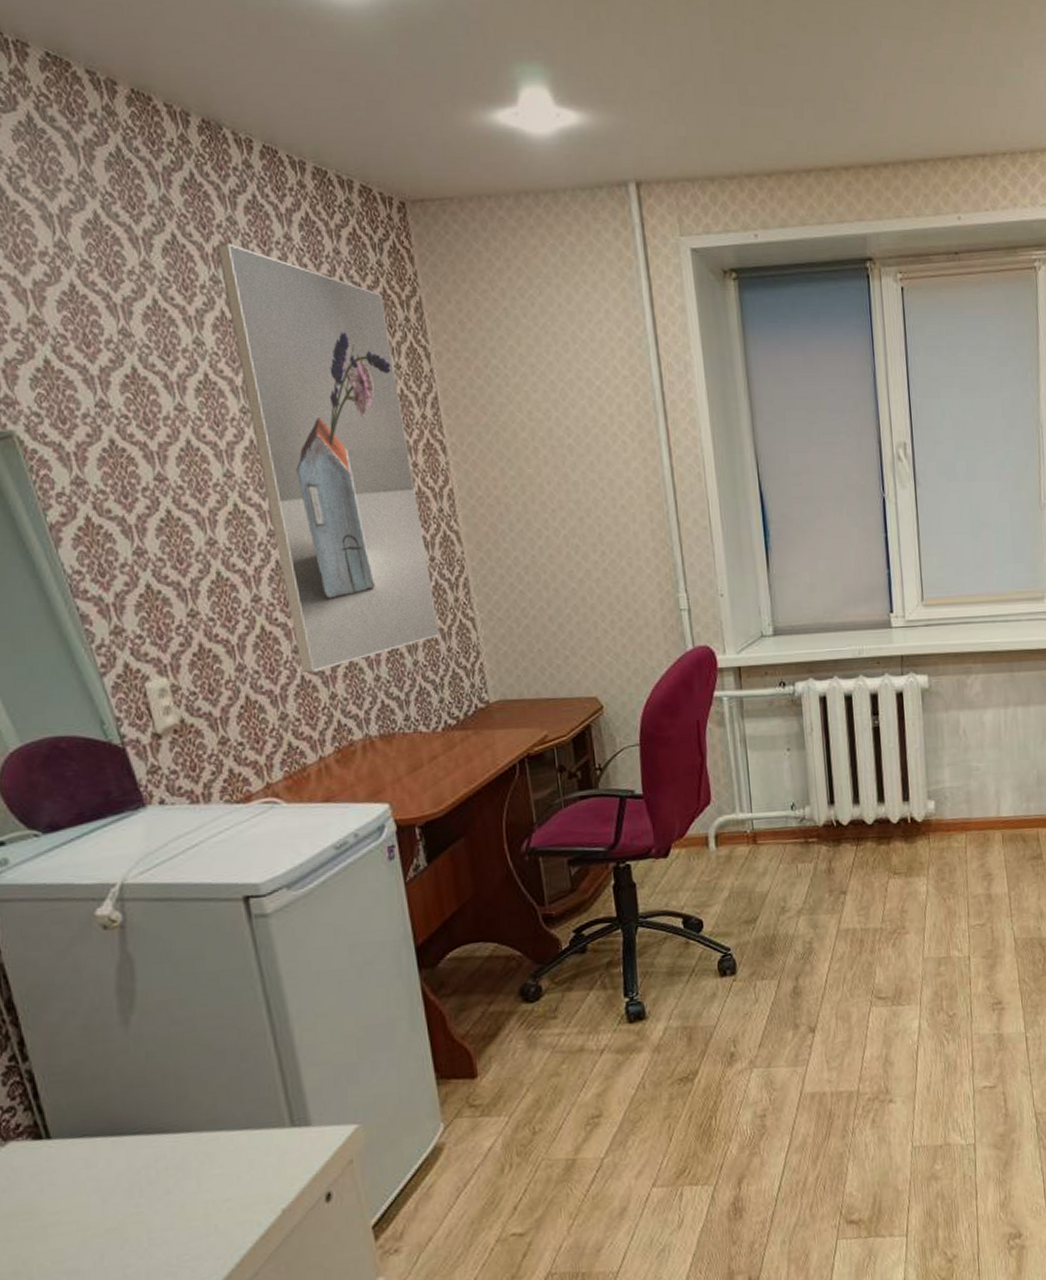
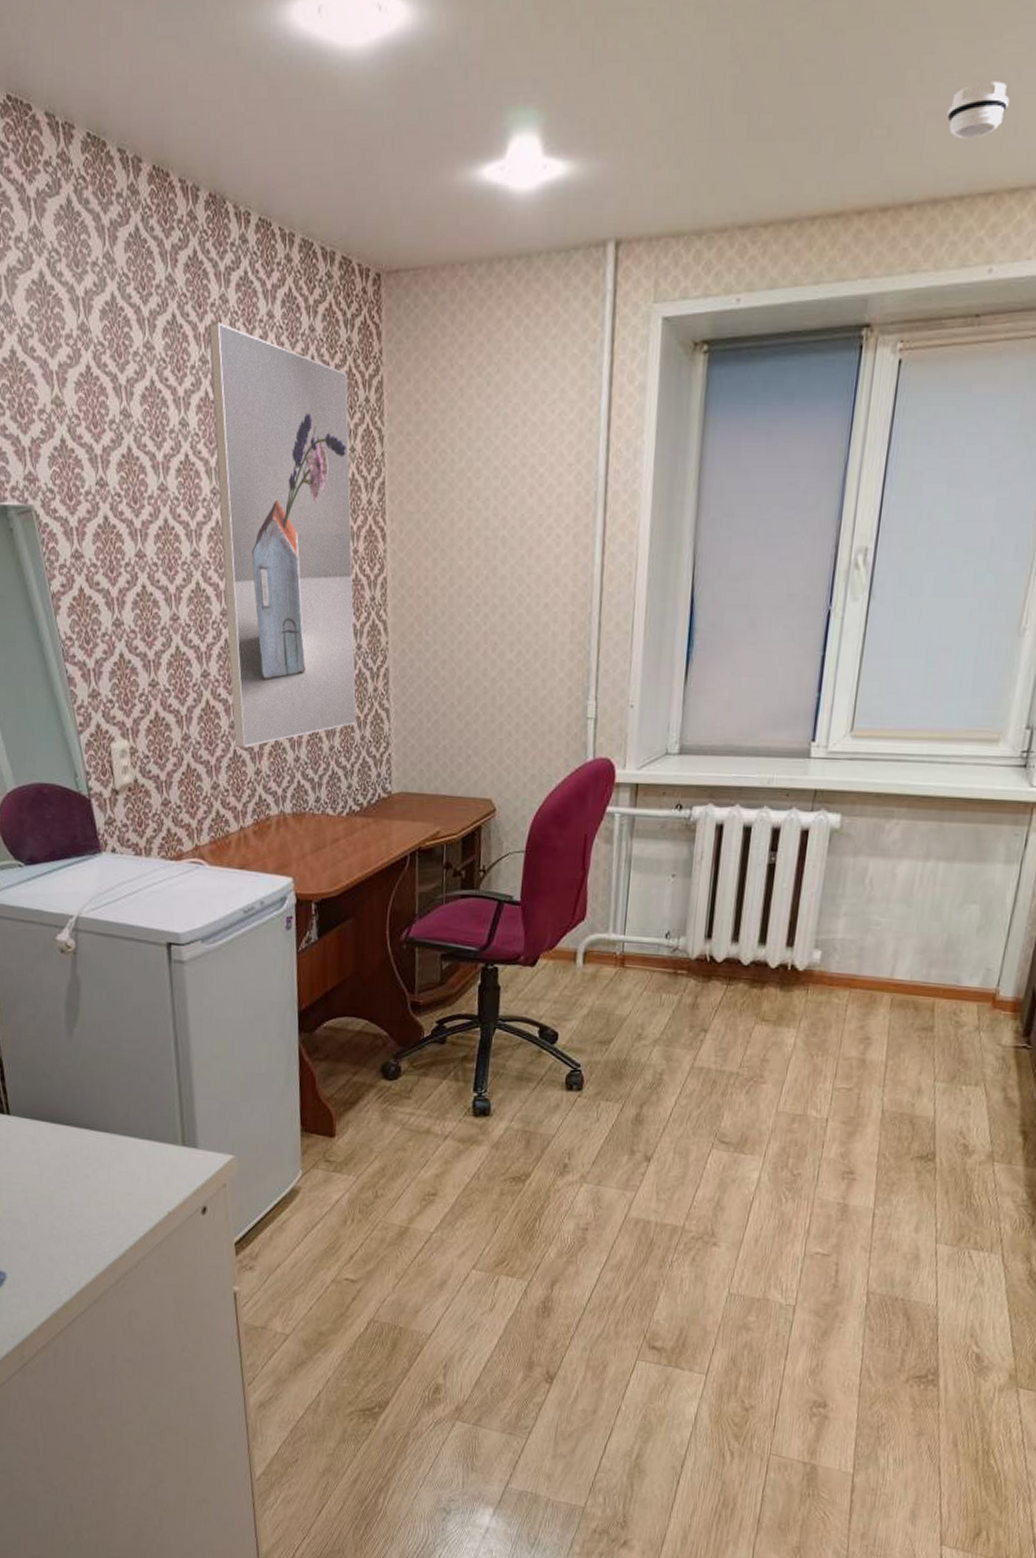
smoke detector: none [901,73,948,116] -> present [947,81,1010,139]

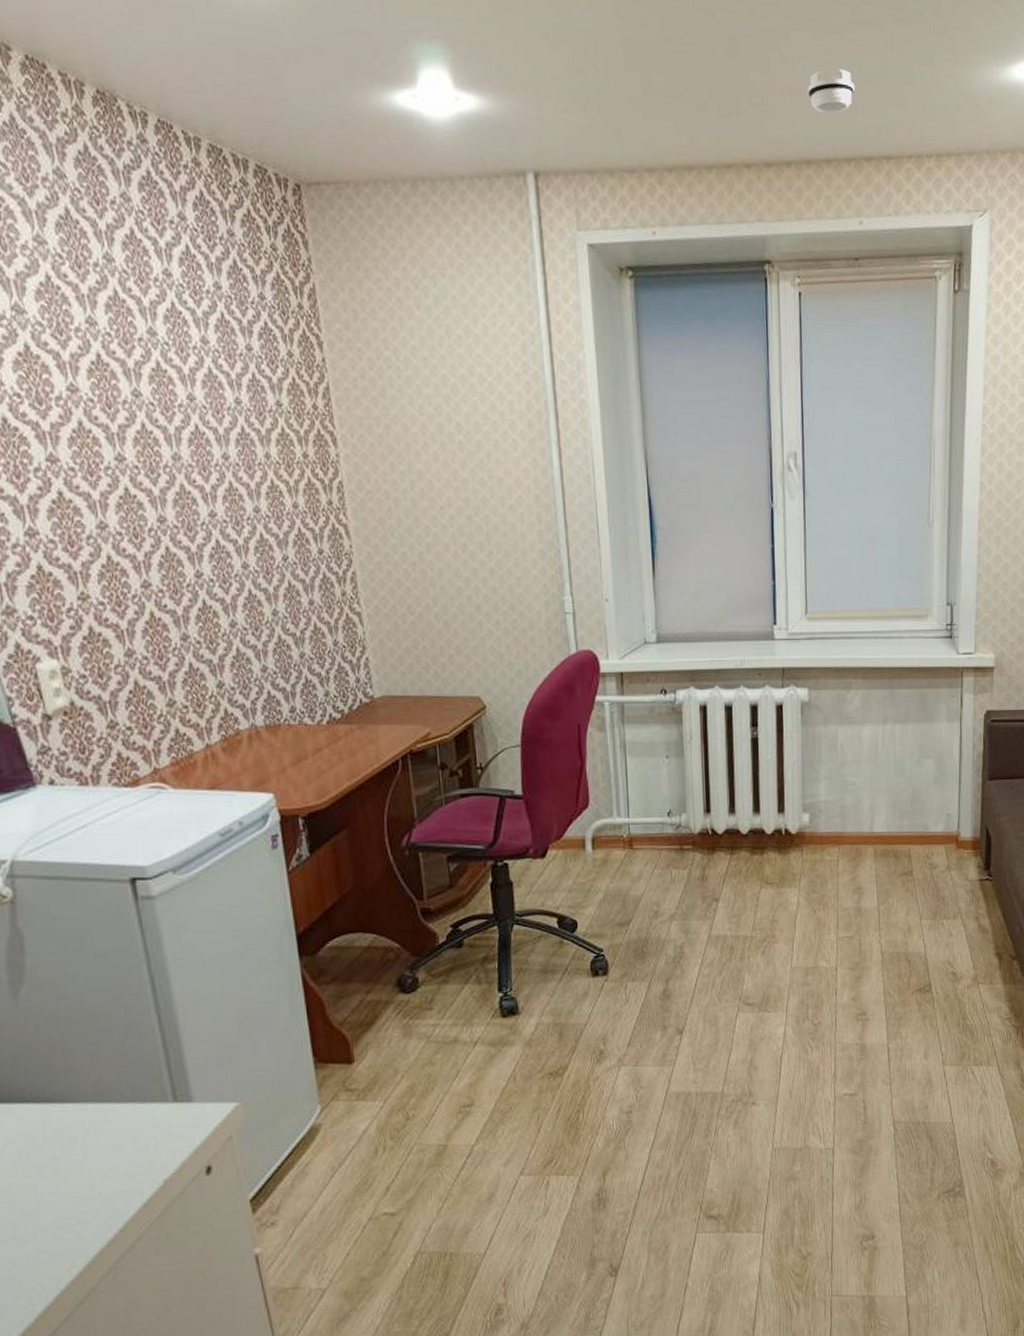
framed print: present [208,323,357,748] -> none [109,220,326,660]

